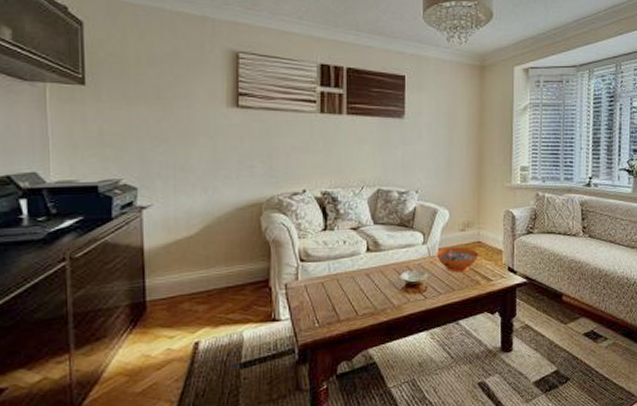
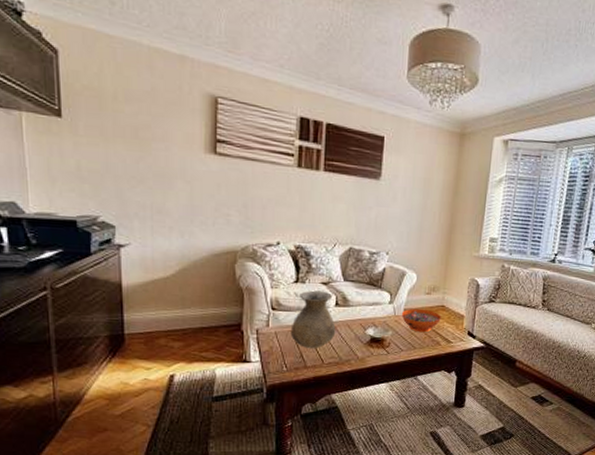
vase: none [321,237,369,301] -> present [290,290,336,349]

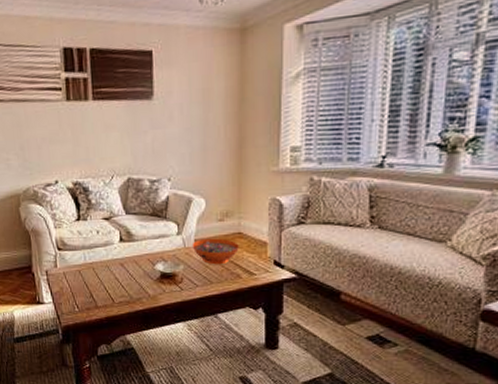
vase: present [290,290,336,349] -> none [78,227,123,288]

